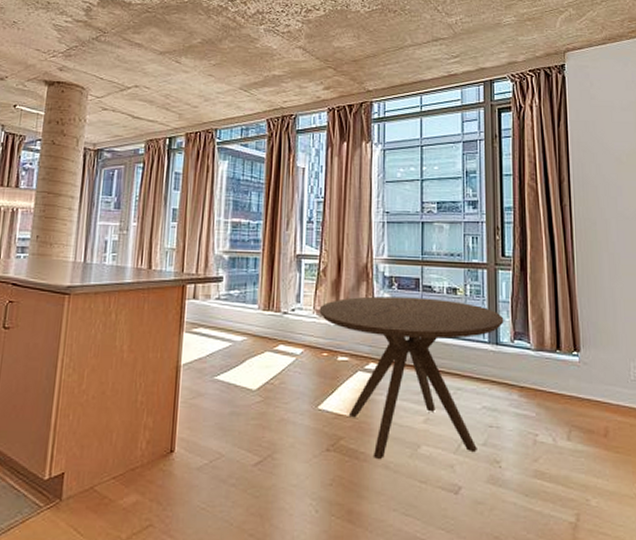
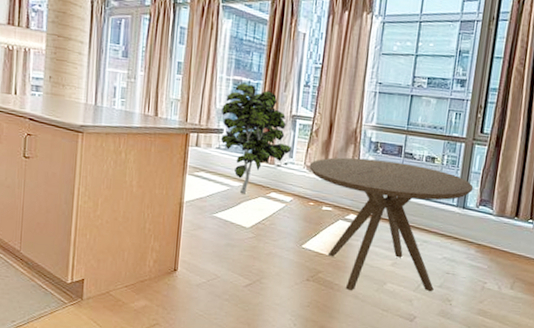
indoor plant: none [220,224,298,350] -> present [221,82,291,194]

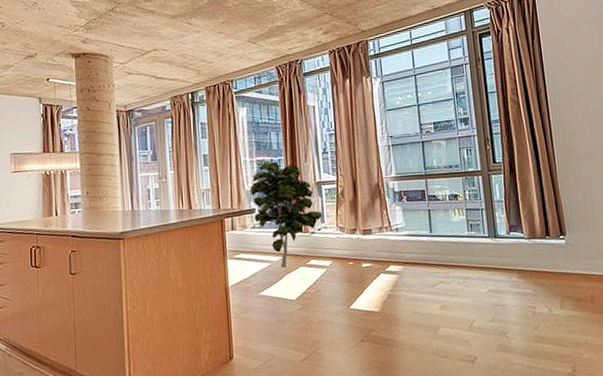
dining table: present [309,157,474,292] -> none [341,205,500,344]

